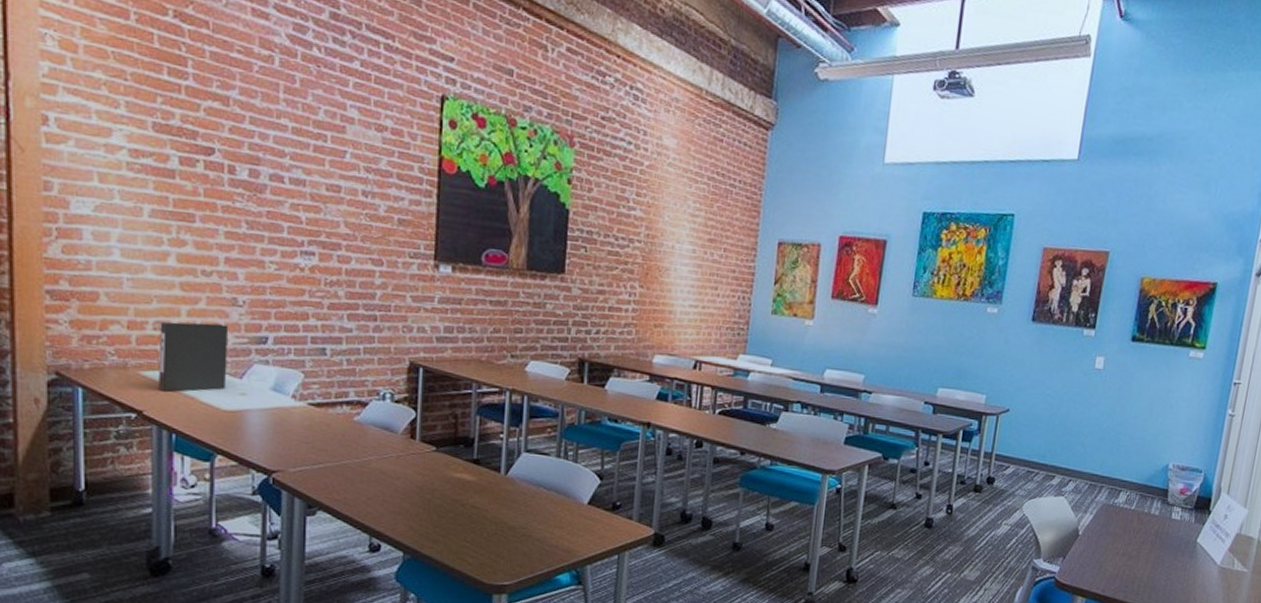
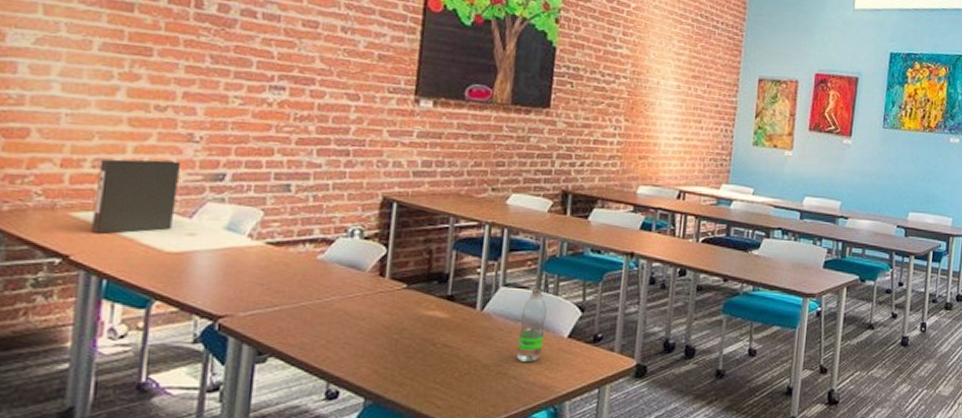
bottle: none [539,454,567,527] -> present [516,288,547,363]

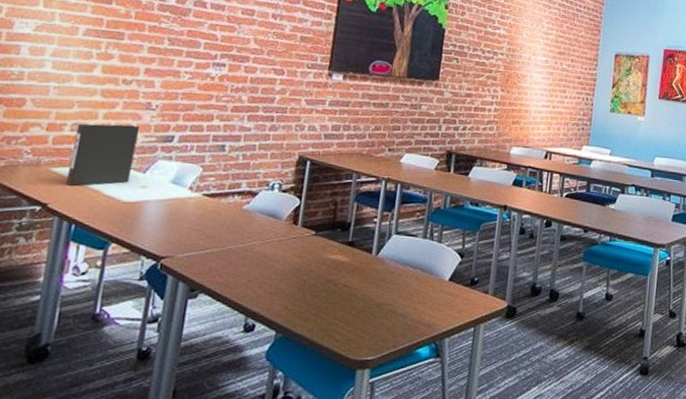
bottle: present [516,288,547,363] -> none [404,236,432,303]

